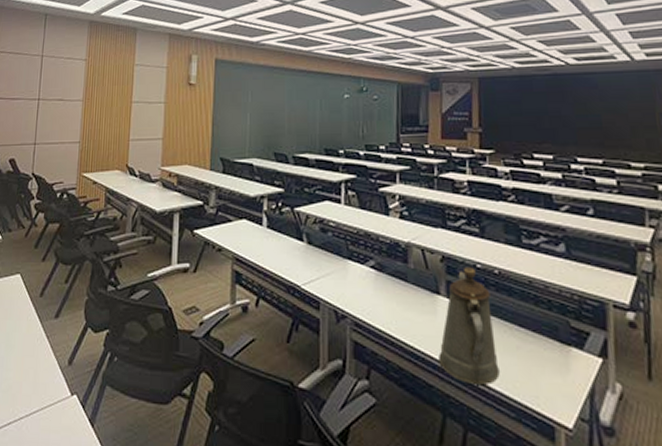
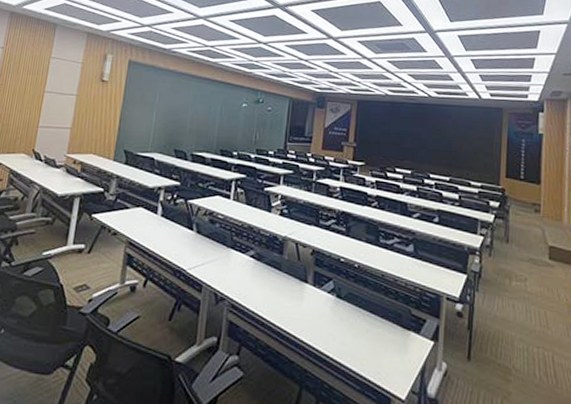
coffee pot: present [439,266,500,386] -> none [301,260,351,363]

